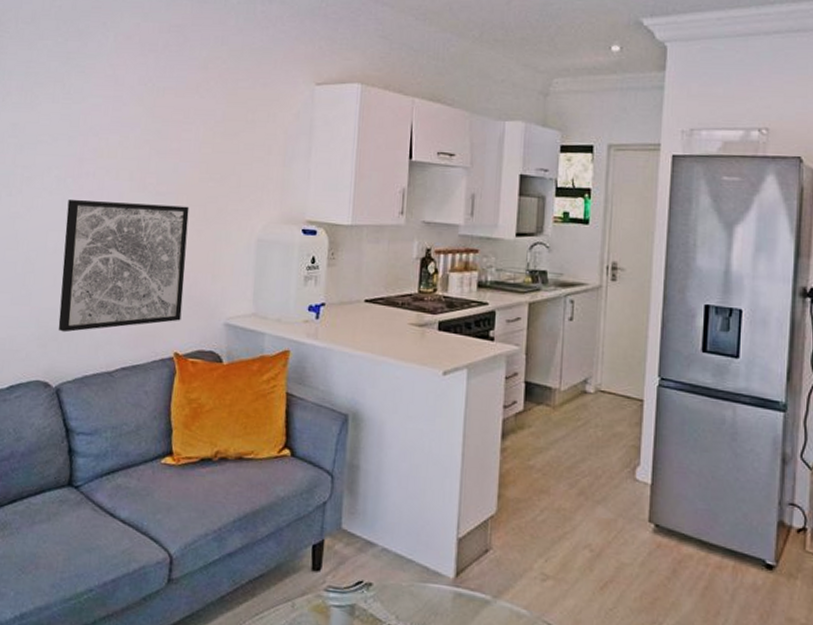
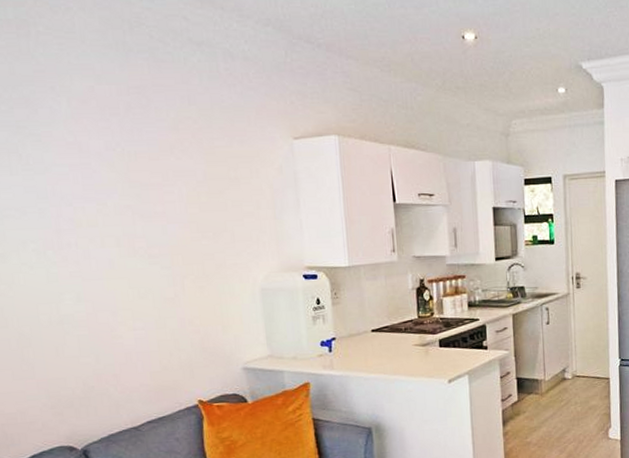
wall art: present [58,199,189,333] -> none [53,266,199,399]

